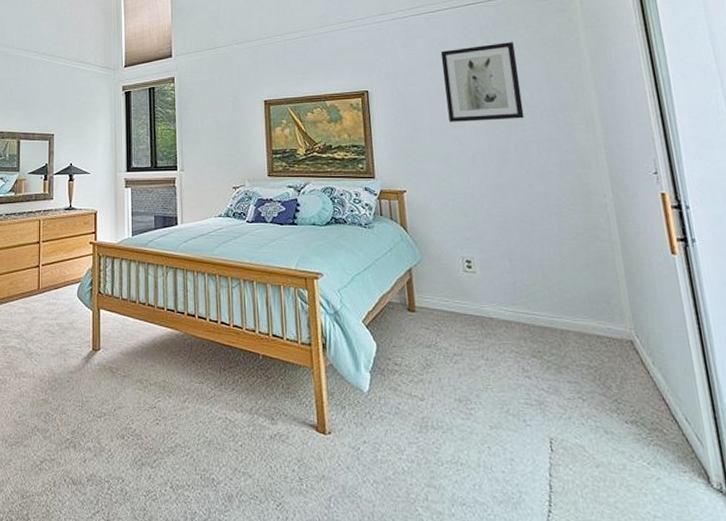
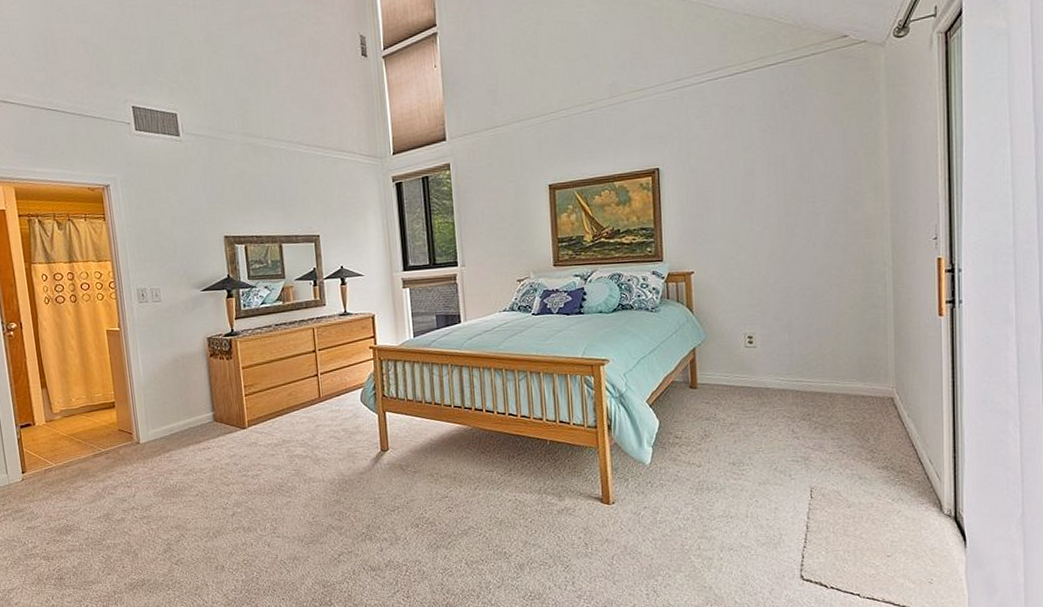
wall art: present [440,42,524,122] -> none [736,107,816,198]

